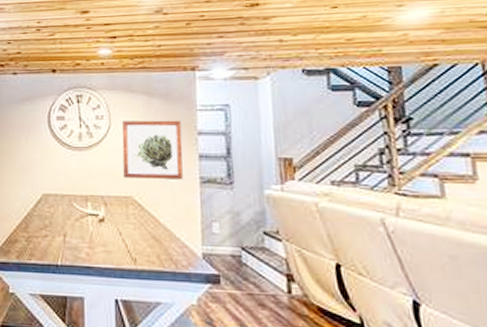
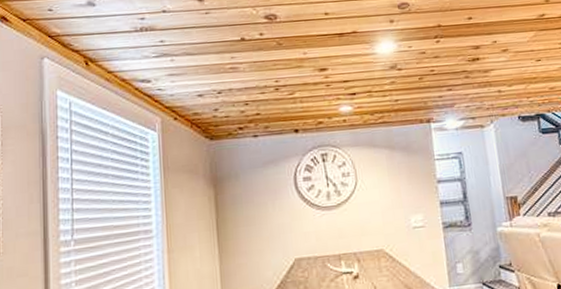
wall art: present [121,120,183,180] -> none [368,171,428,232]

